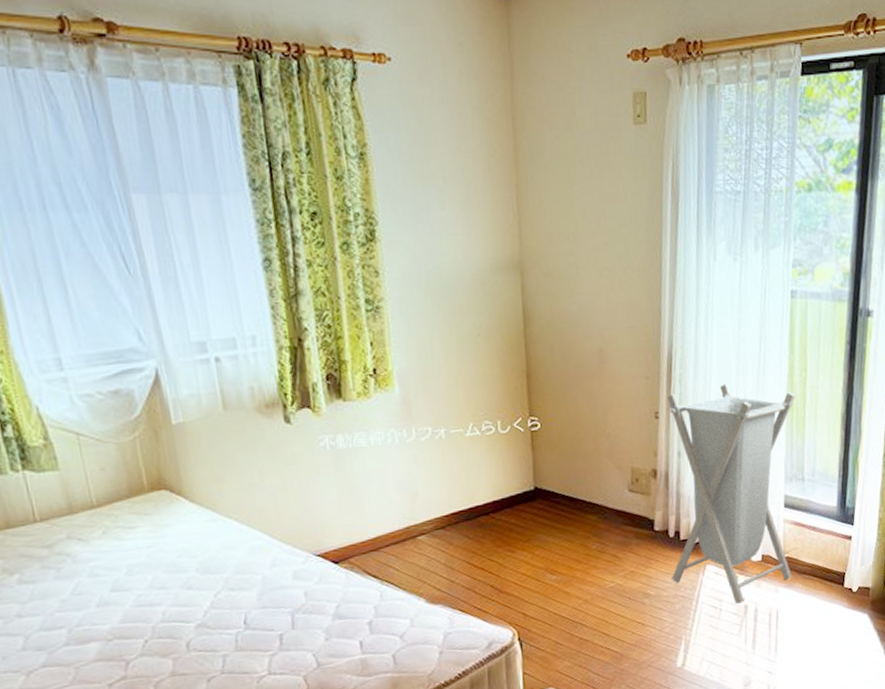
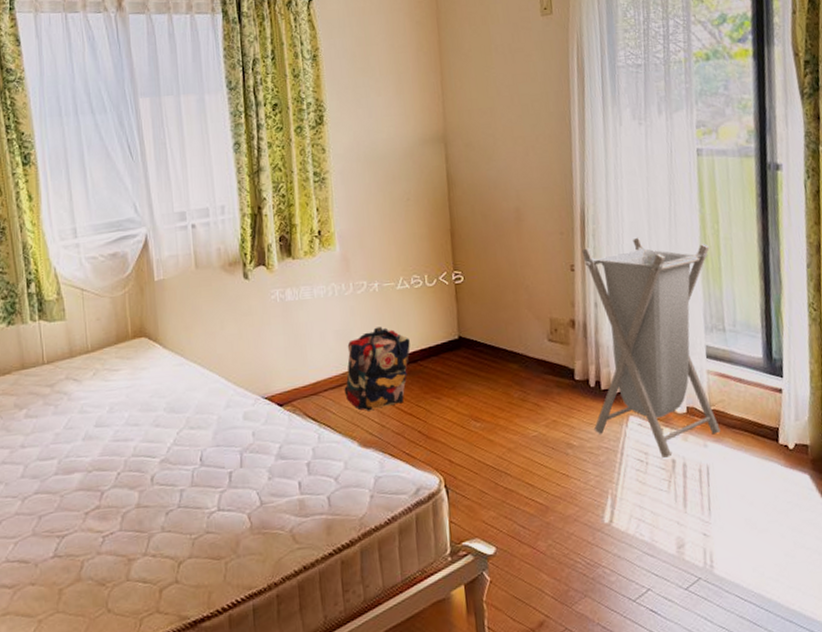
backpack: none [408,477,482,567] -> present [344,326,410,411]

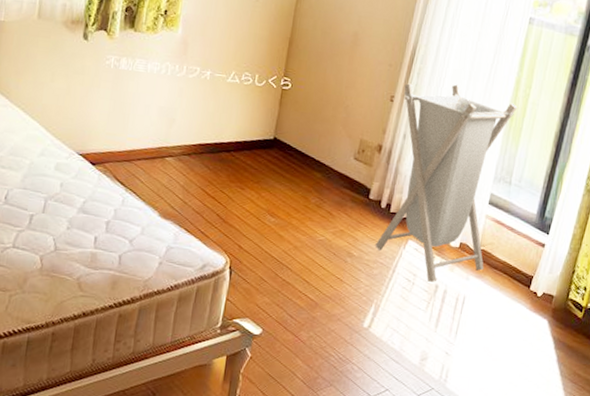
backpack: present [344,326,410,411] -> none [156,112,228,187]

